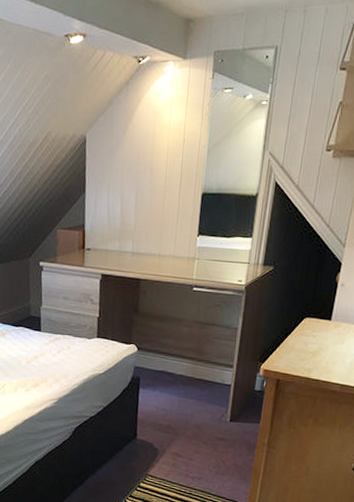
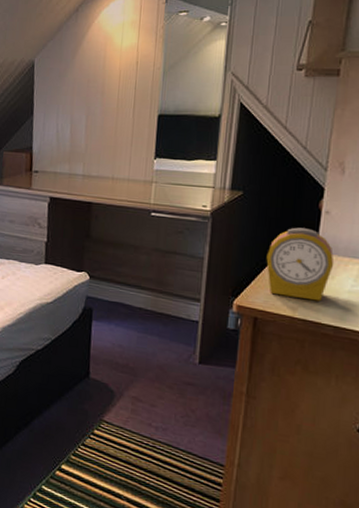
alarm clock: none [290,299,345,364] -> present [266,227,334,302]

